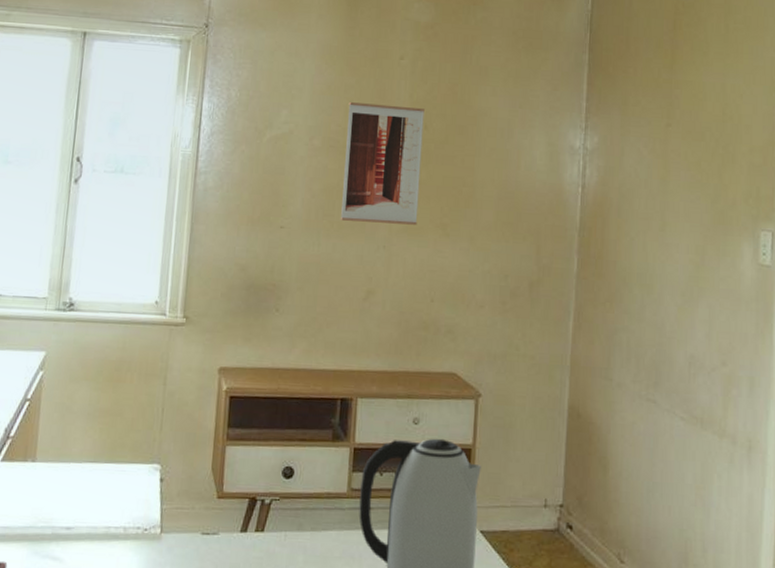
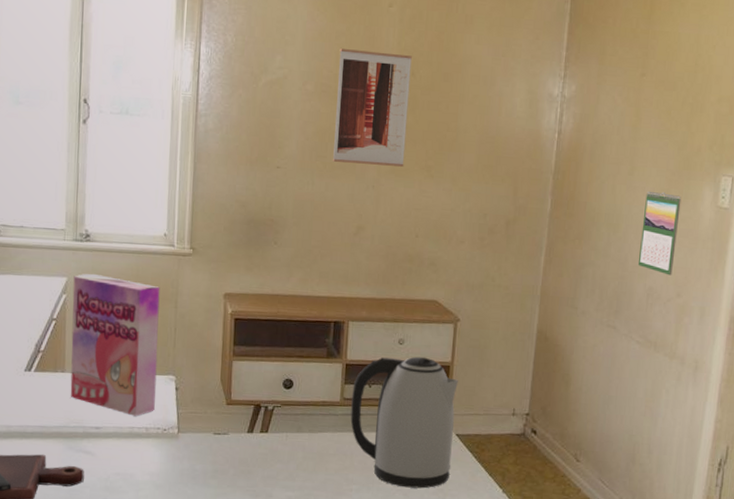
cereal box: none [39,346,148,513] -> present [70,273,160,416]
calendar: none [676,248,719,342] -> present [637,191,682,276]

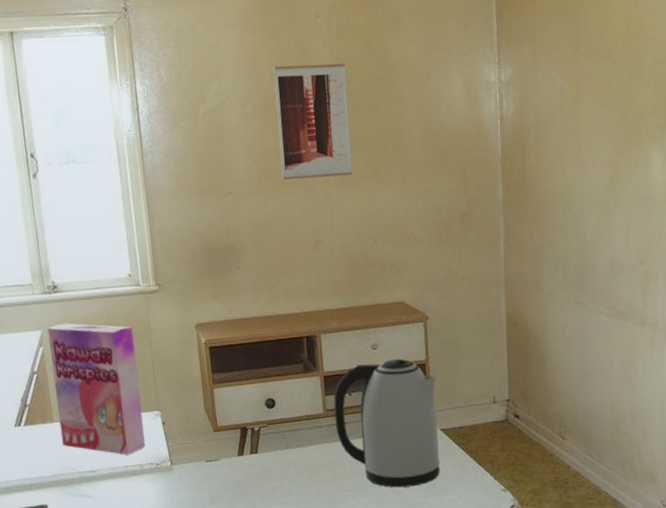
calendar: present [637,191,682,276] -> none [596,162,633,244]

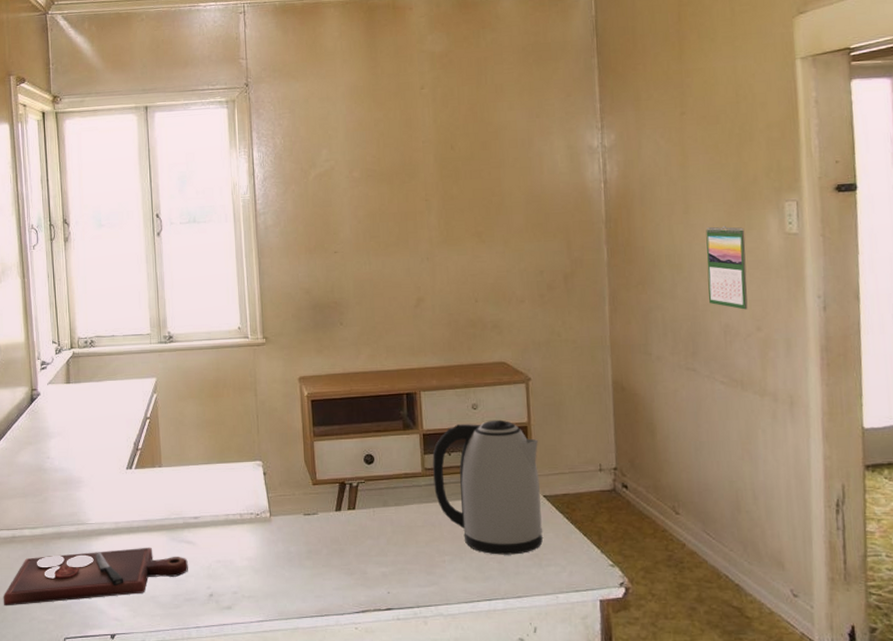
cereal box: present [47,323,145,455] -> none [162,371,246,503]
wall art: present [272,63,353,180] -> none [379,131,455,240]
calendar: none [596,162,633,244] -> present [706,225,748,310]

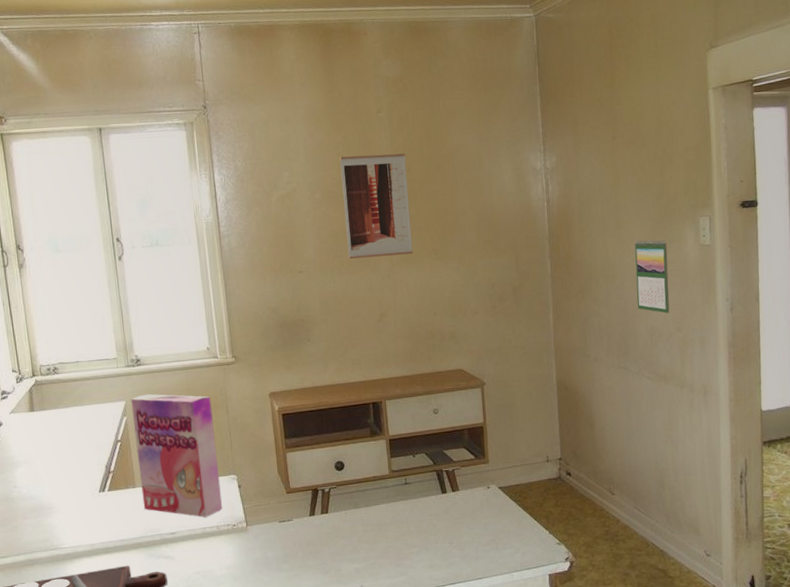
cereal box: none [162,371,246,503] -> present [131,393,222,518]
wall art: none [379,131,455,240] -> present [339,153,413,259]
kettle: present [432,419,543,555] -> none [398,422,499,544]

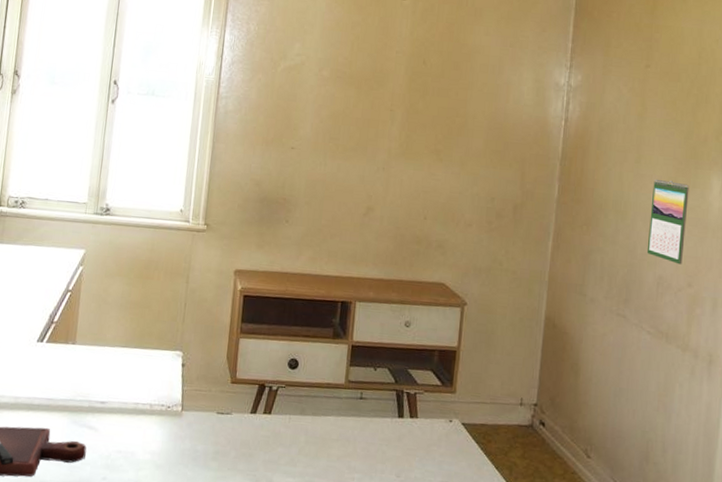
cereal box: present [131,393,222,518] -> none [78,246,173,392]
wall art: present [339,153,413,259] -> none [345,38,424,150]

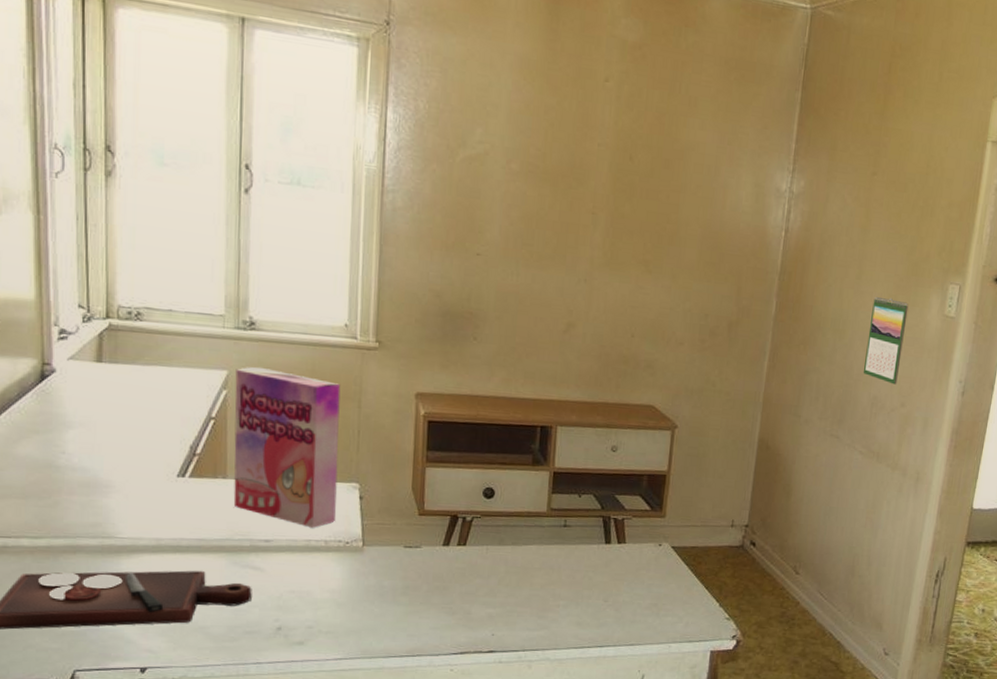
cereal box: none [78,246,173,392] -> present [233,367,341,528]

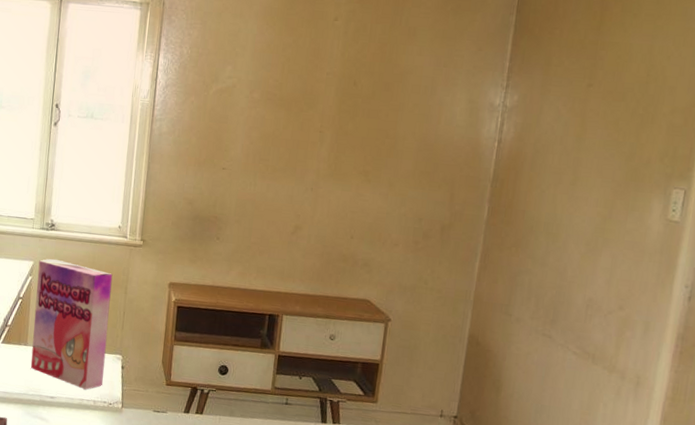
calendar: present [863,296,909,385] -> none [577,201,628,288]

